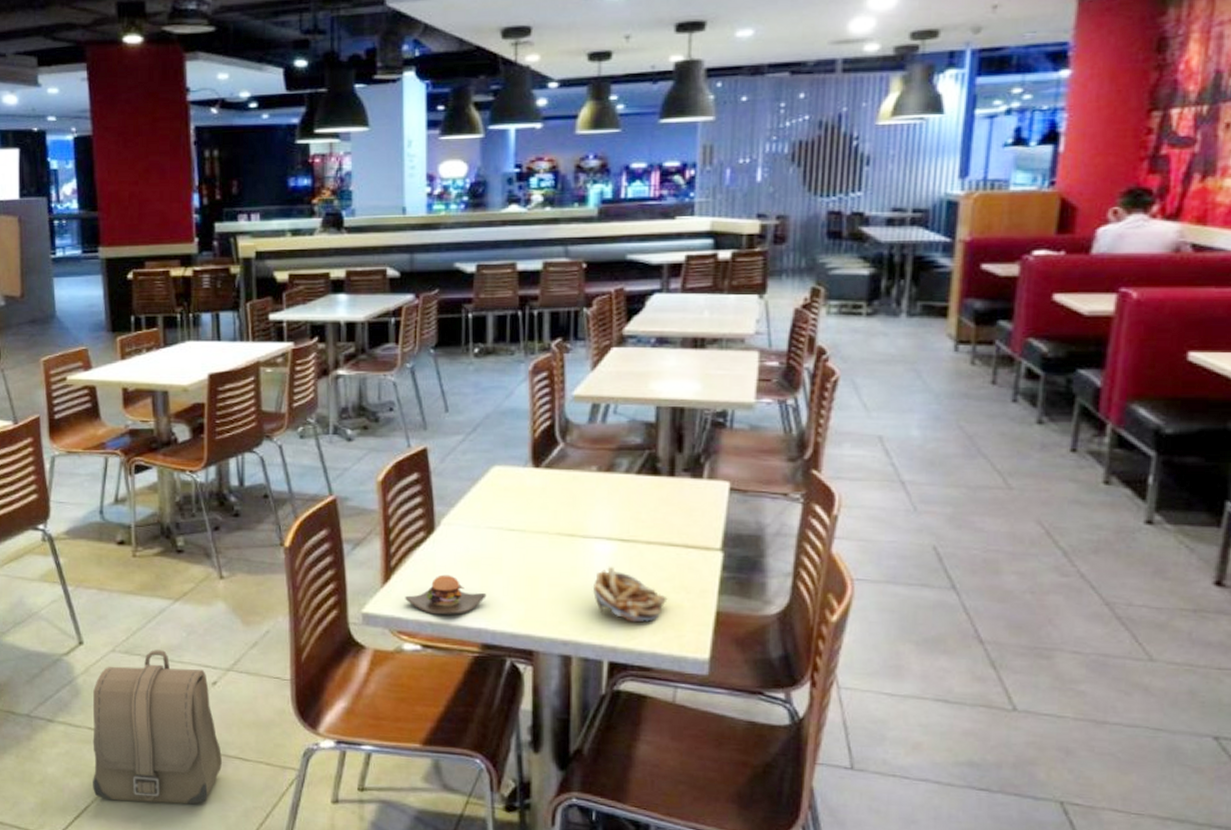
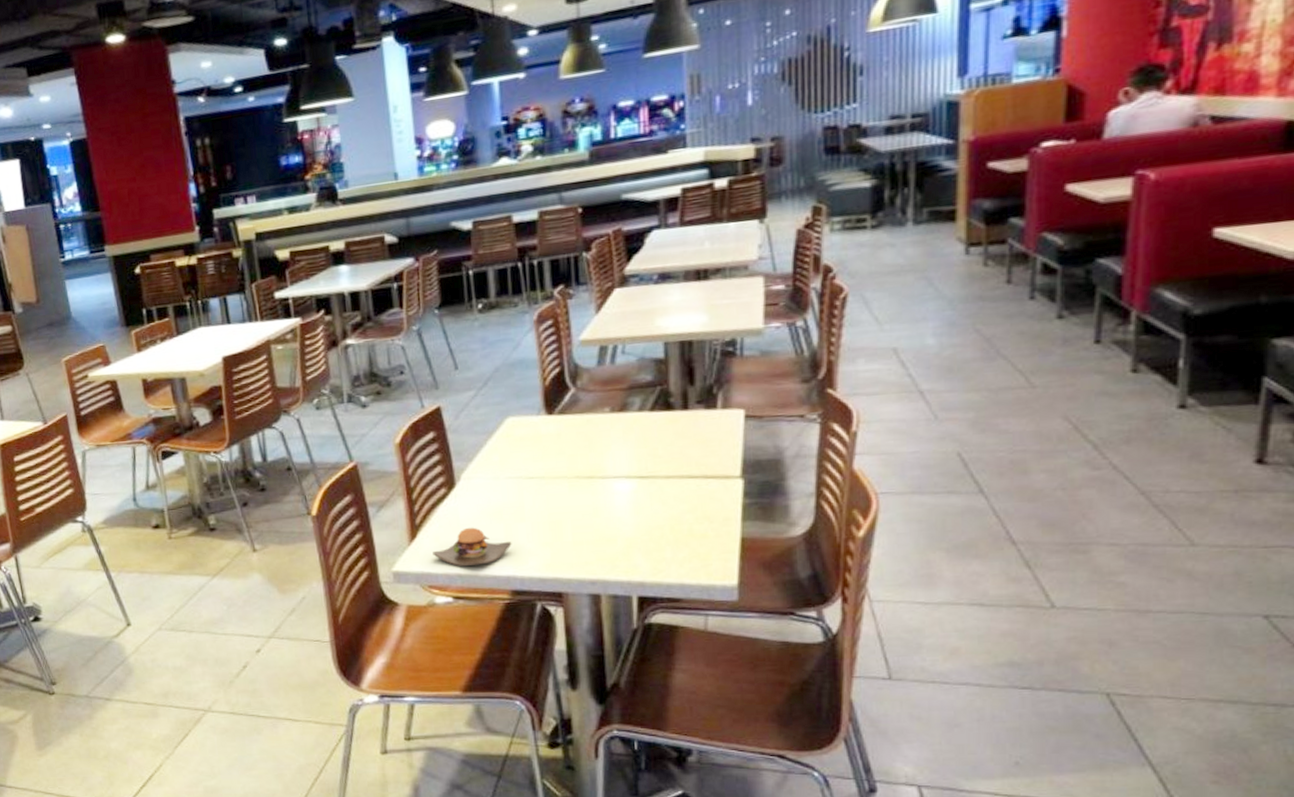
backpack: present [92,650,222,805] -> none [145,624,273,769]
french fries: present [592,566,668,623] -> none [615,503,691,557]

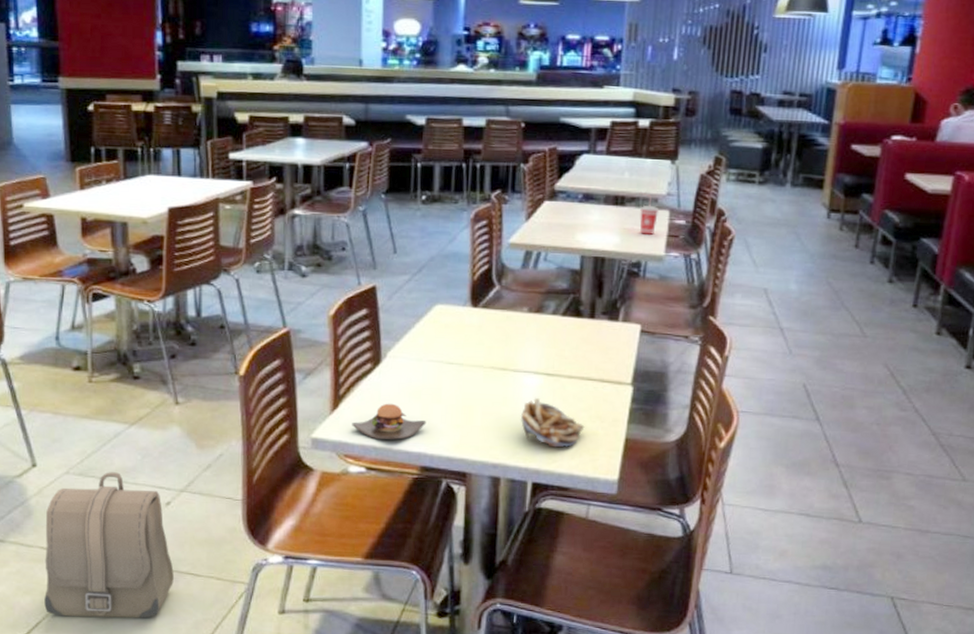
backpack: none [145,624,273,769] -> present [44,472,174,619]
french fries: none [615,503,691,557] -> present [520,397,585,448]
beverage cup: none [722,260,752,308] -> present [638,191,660,235]

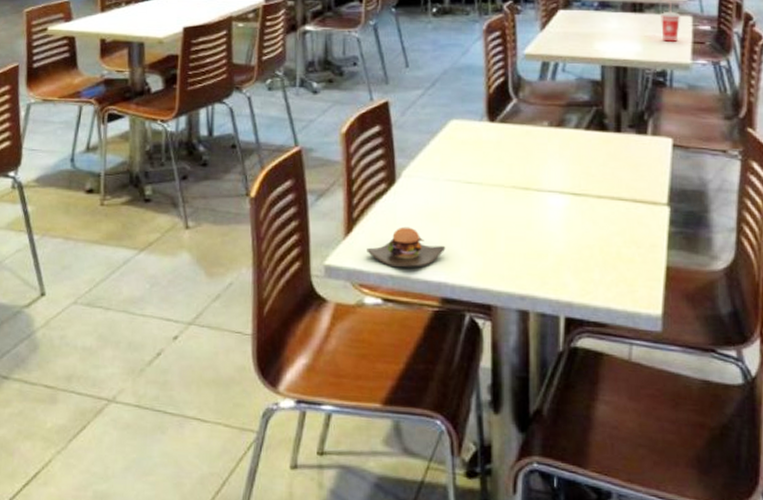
backpack: present [44,472,174,619] -> none [44,302,180,471]
french fries: present [520,397,585,448] -> none [547,219,619,277]

